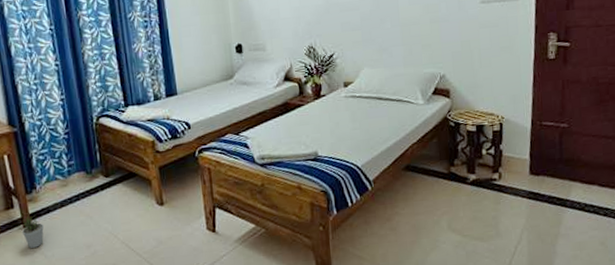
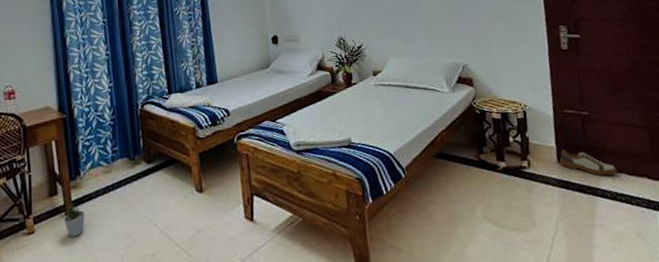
shoe: none [531,161,589,188] -> present [559,149,617,176]

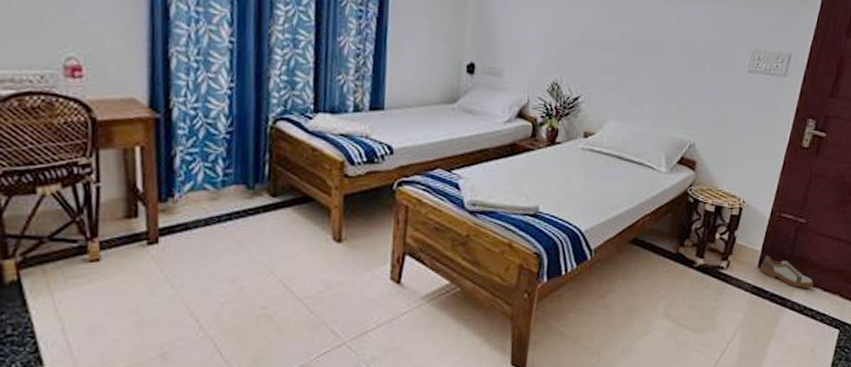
potted plant: present [64,202,85,237] -> none [145,229,176,273]

